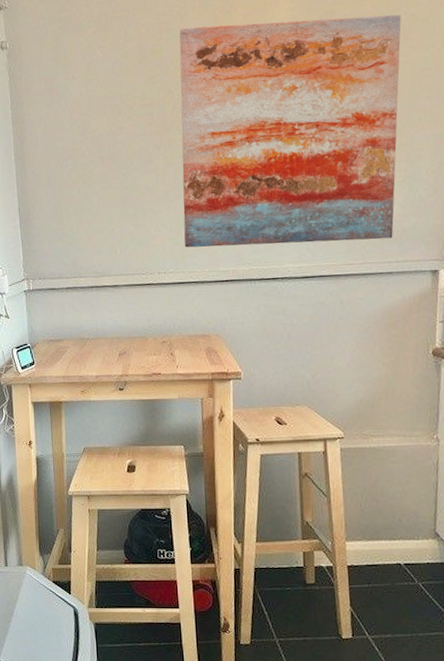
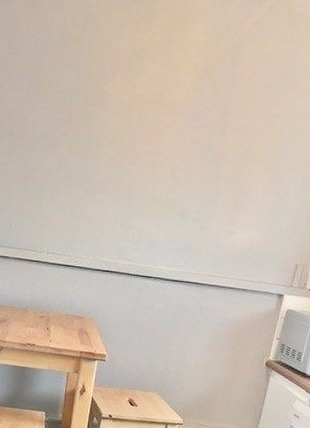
wall art: present [179,14,401,248] -> none [74,24,296,260]

